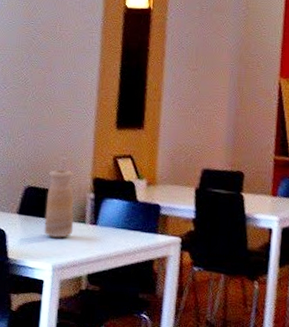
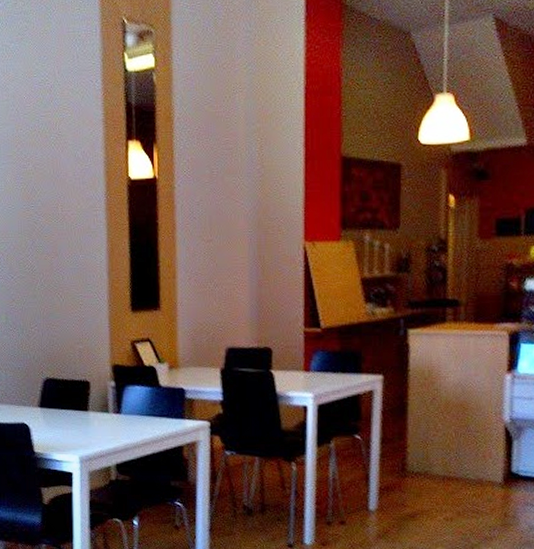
vase: present [44,169,75,238] -> none [66,358,97,429]

